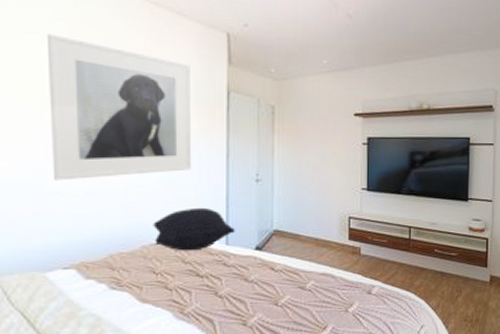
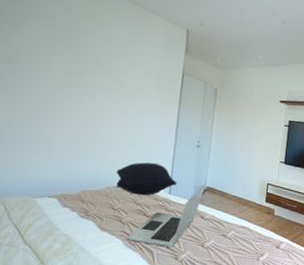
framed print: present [46,33,192,181] -> none [49,21,157,133]
laptop: none [176,226,273,313] -> present [126,183,207,248]

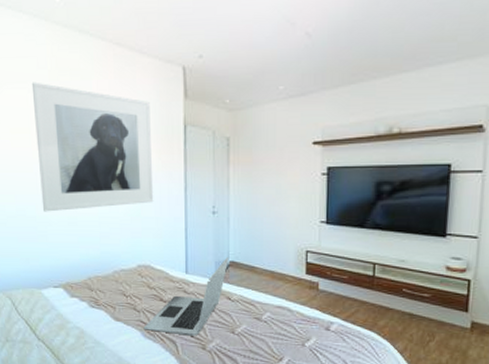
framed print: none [49,21,157,133] -> present [31,82,154,212]
pillow: present [116,162,177,196] -> none [122,237,194,278]

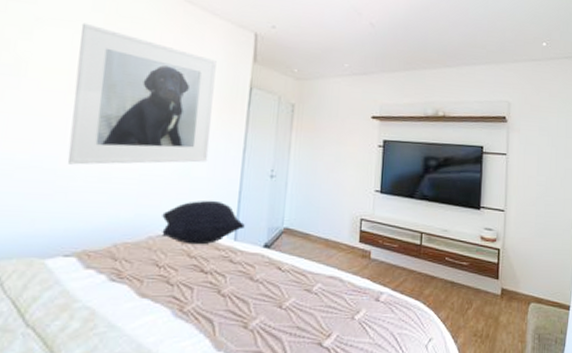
pillow: none [122,237,194,278] -> present [161,200,245,245]
laptop: present [143,258,229,336] -> none [175,224,284,313]

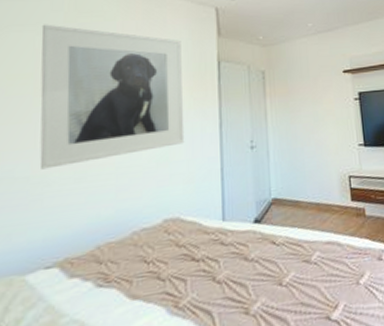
pillow: present [161,200,245,245] -> none [144,182,231,234]

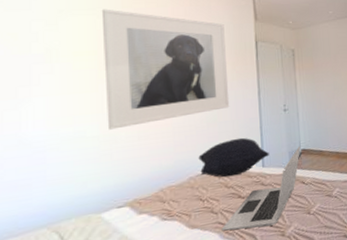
pillow: none [144,182,231,234] -> present [198,137,269,178]
laptop: none [169,195,271,305] -> present [221,146,301,231]

